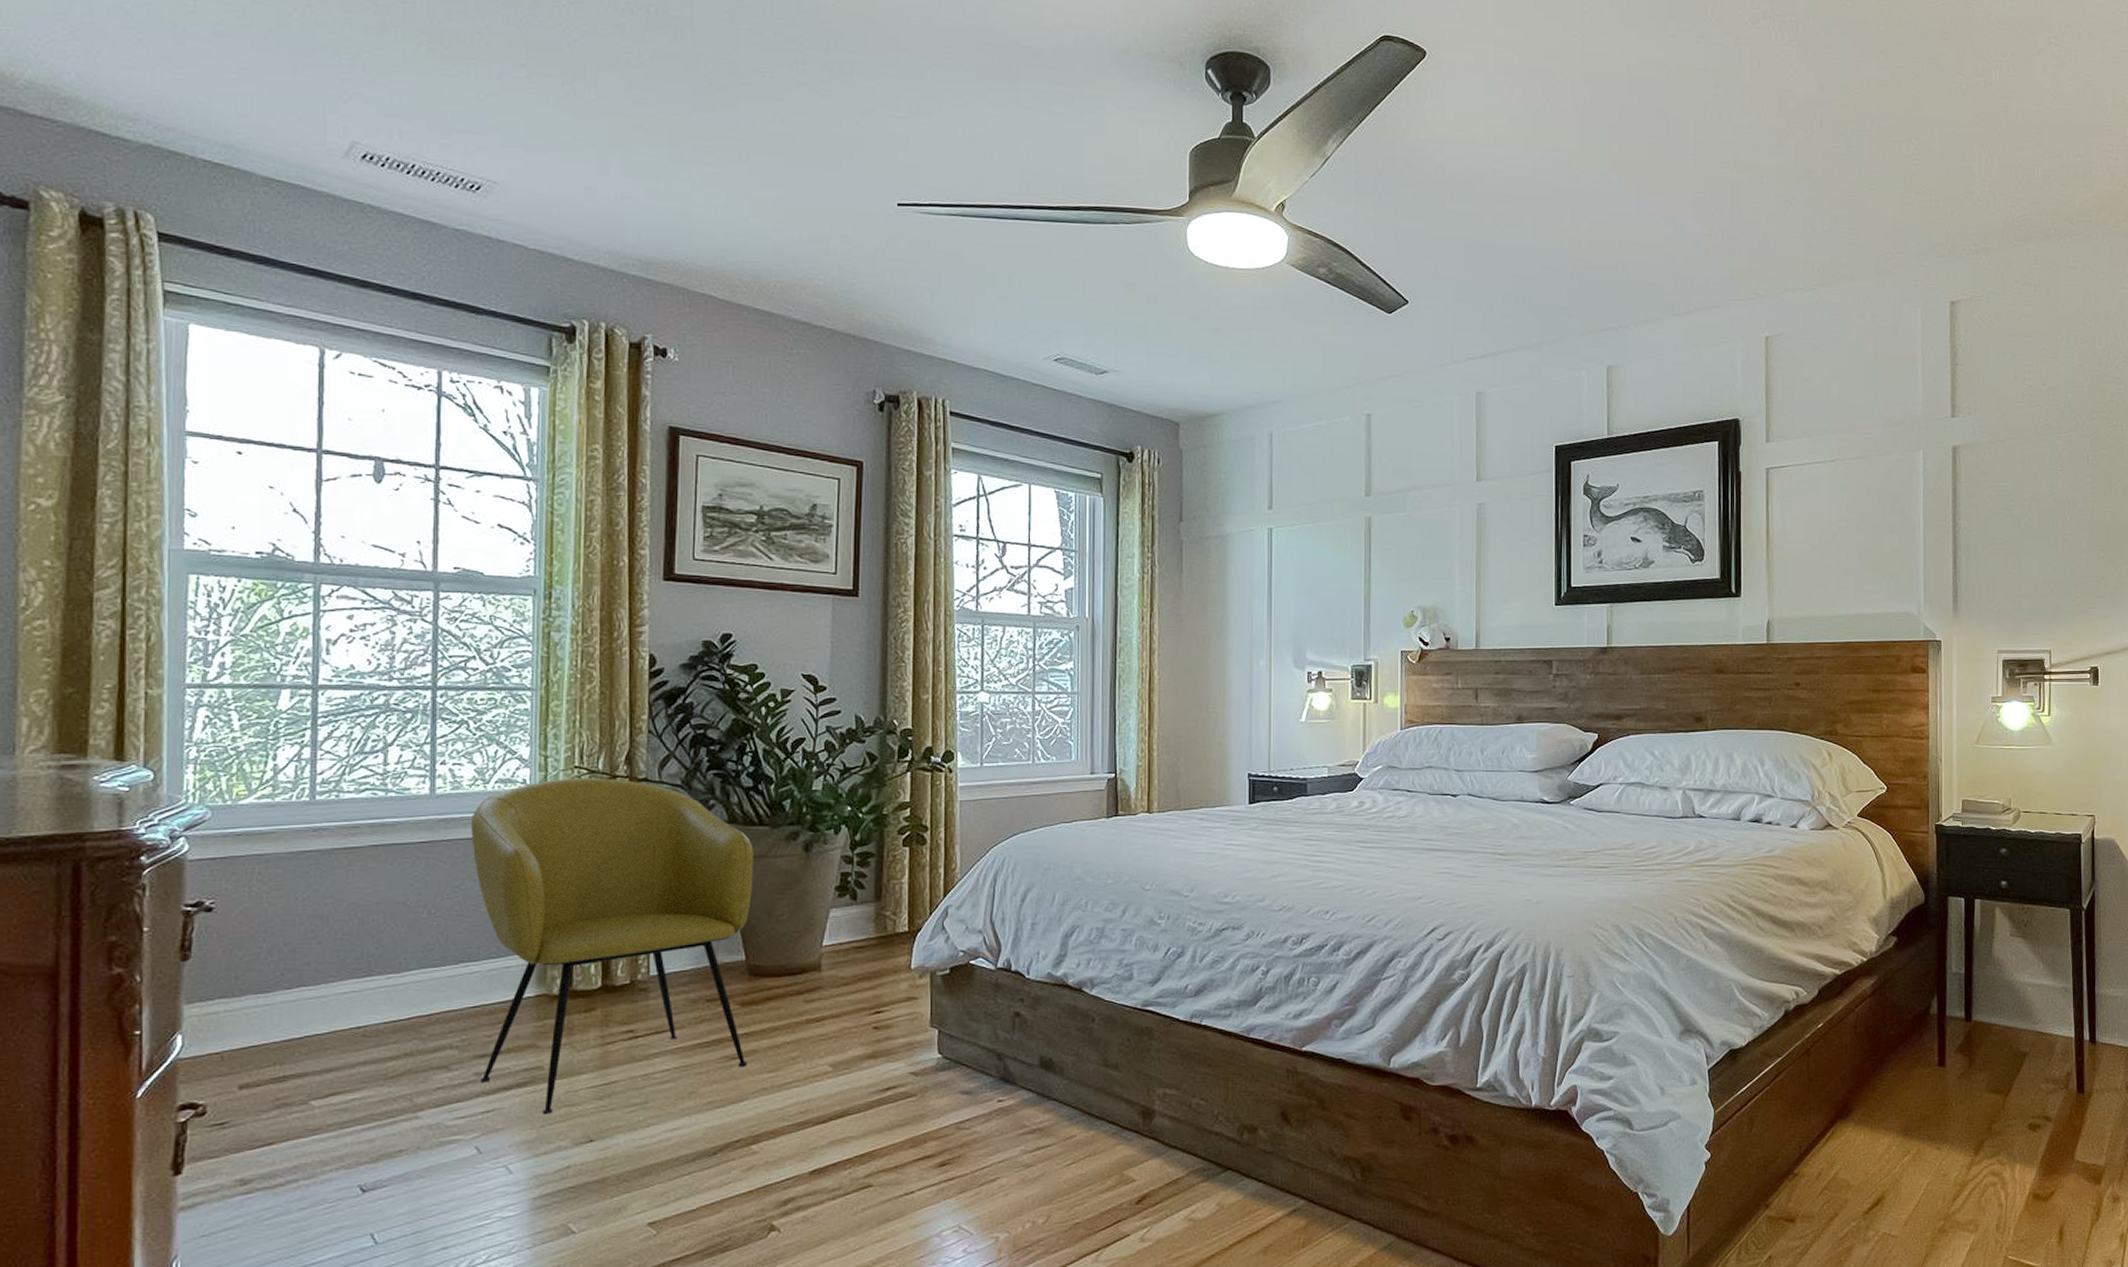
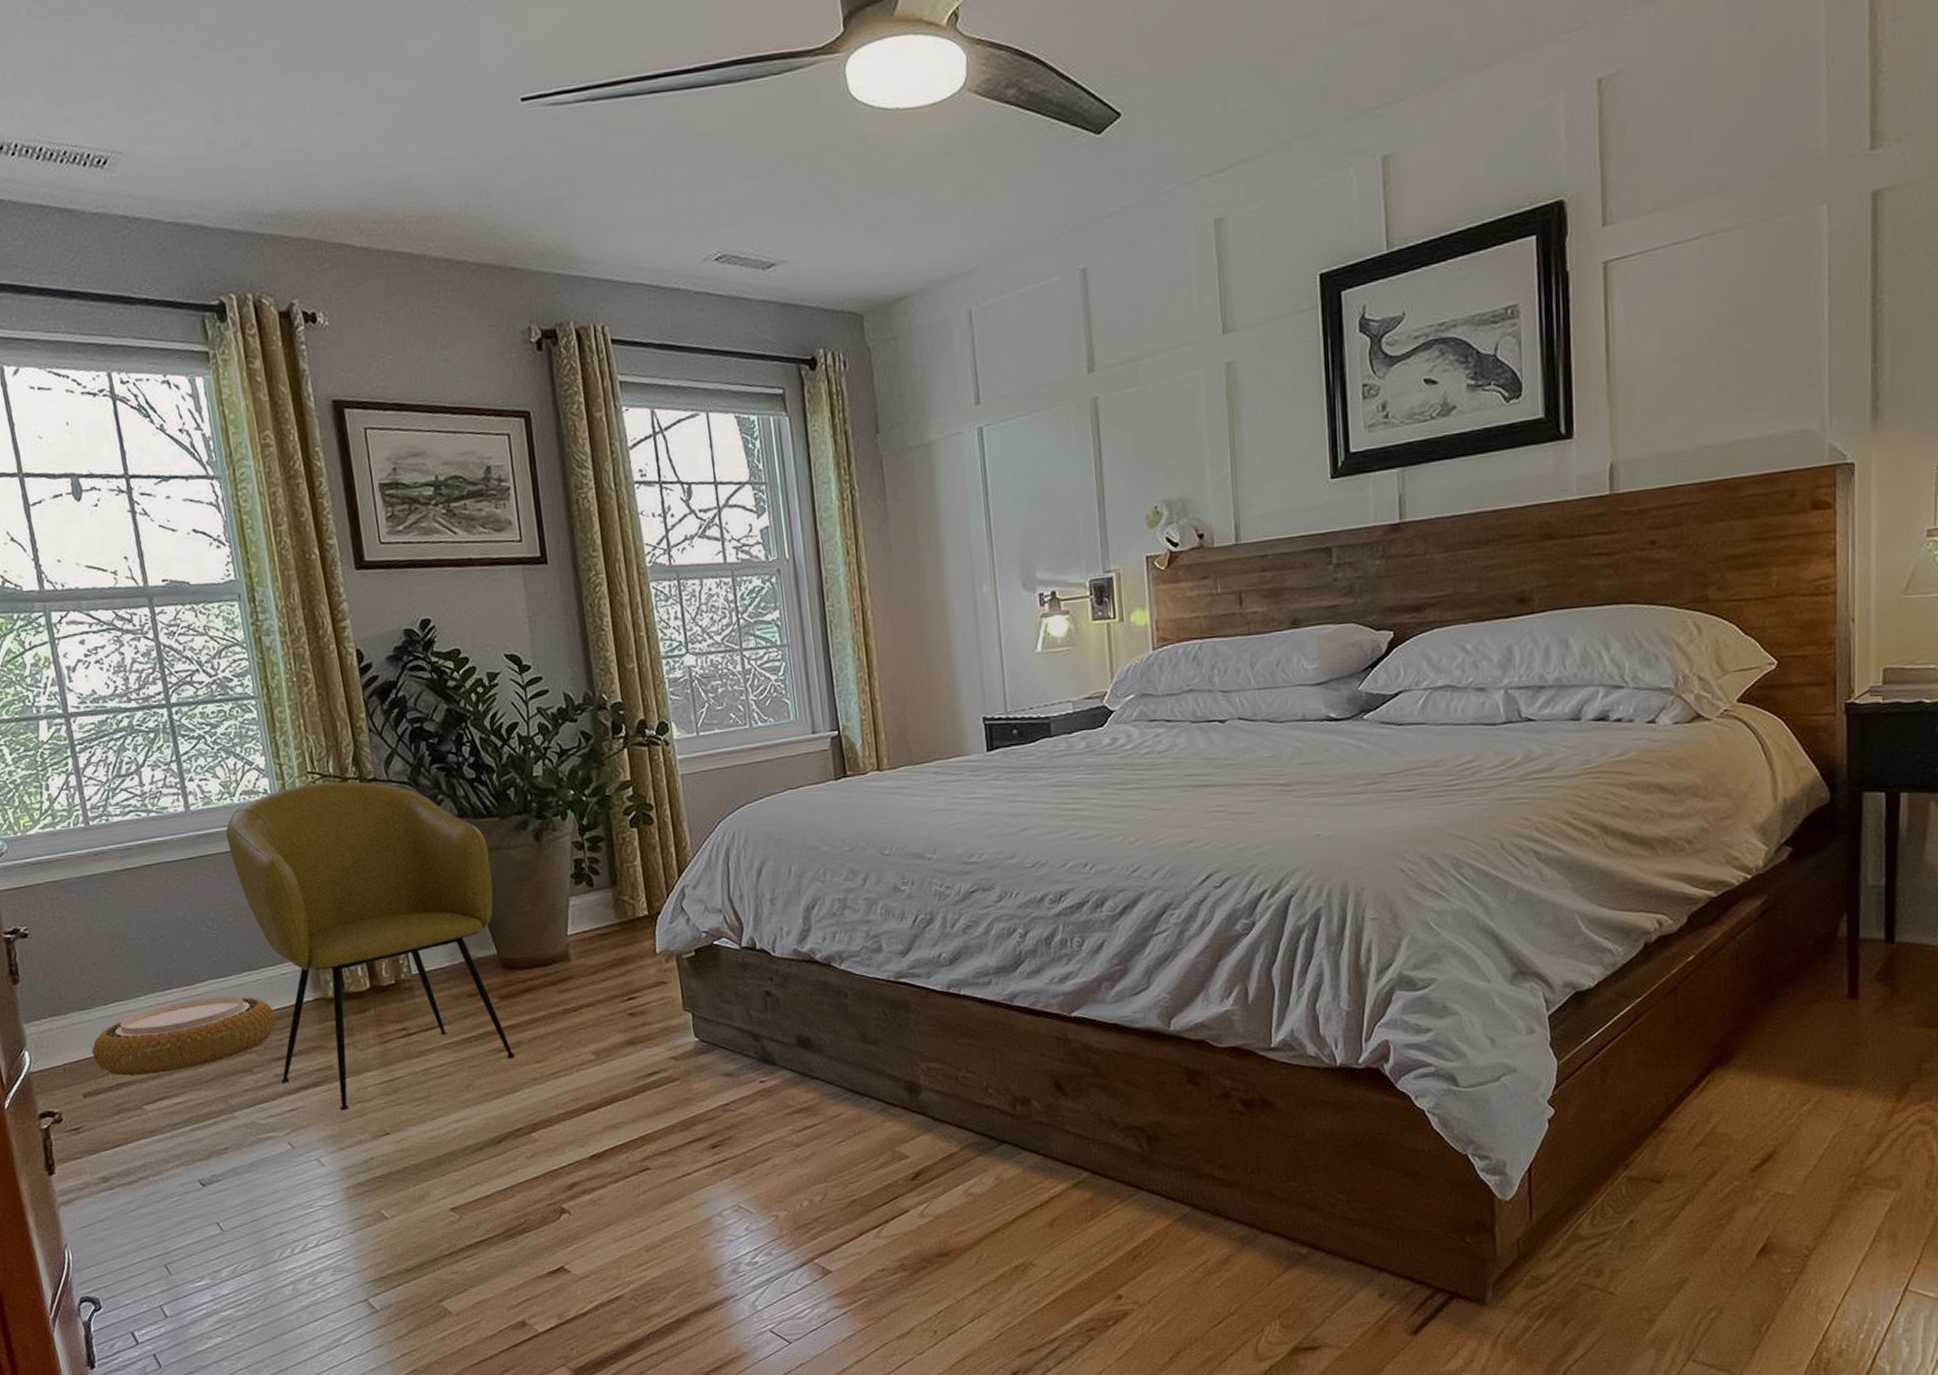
woven basket: none [260,988,489,1067] -> present [91,996,277,1076]

